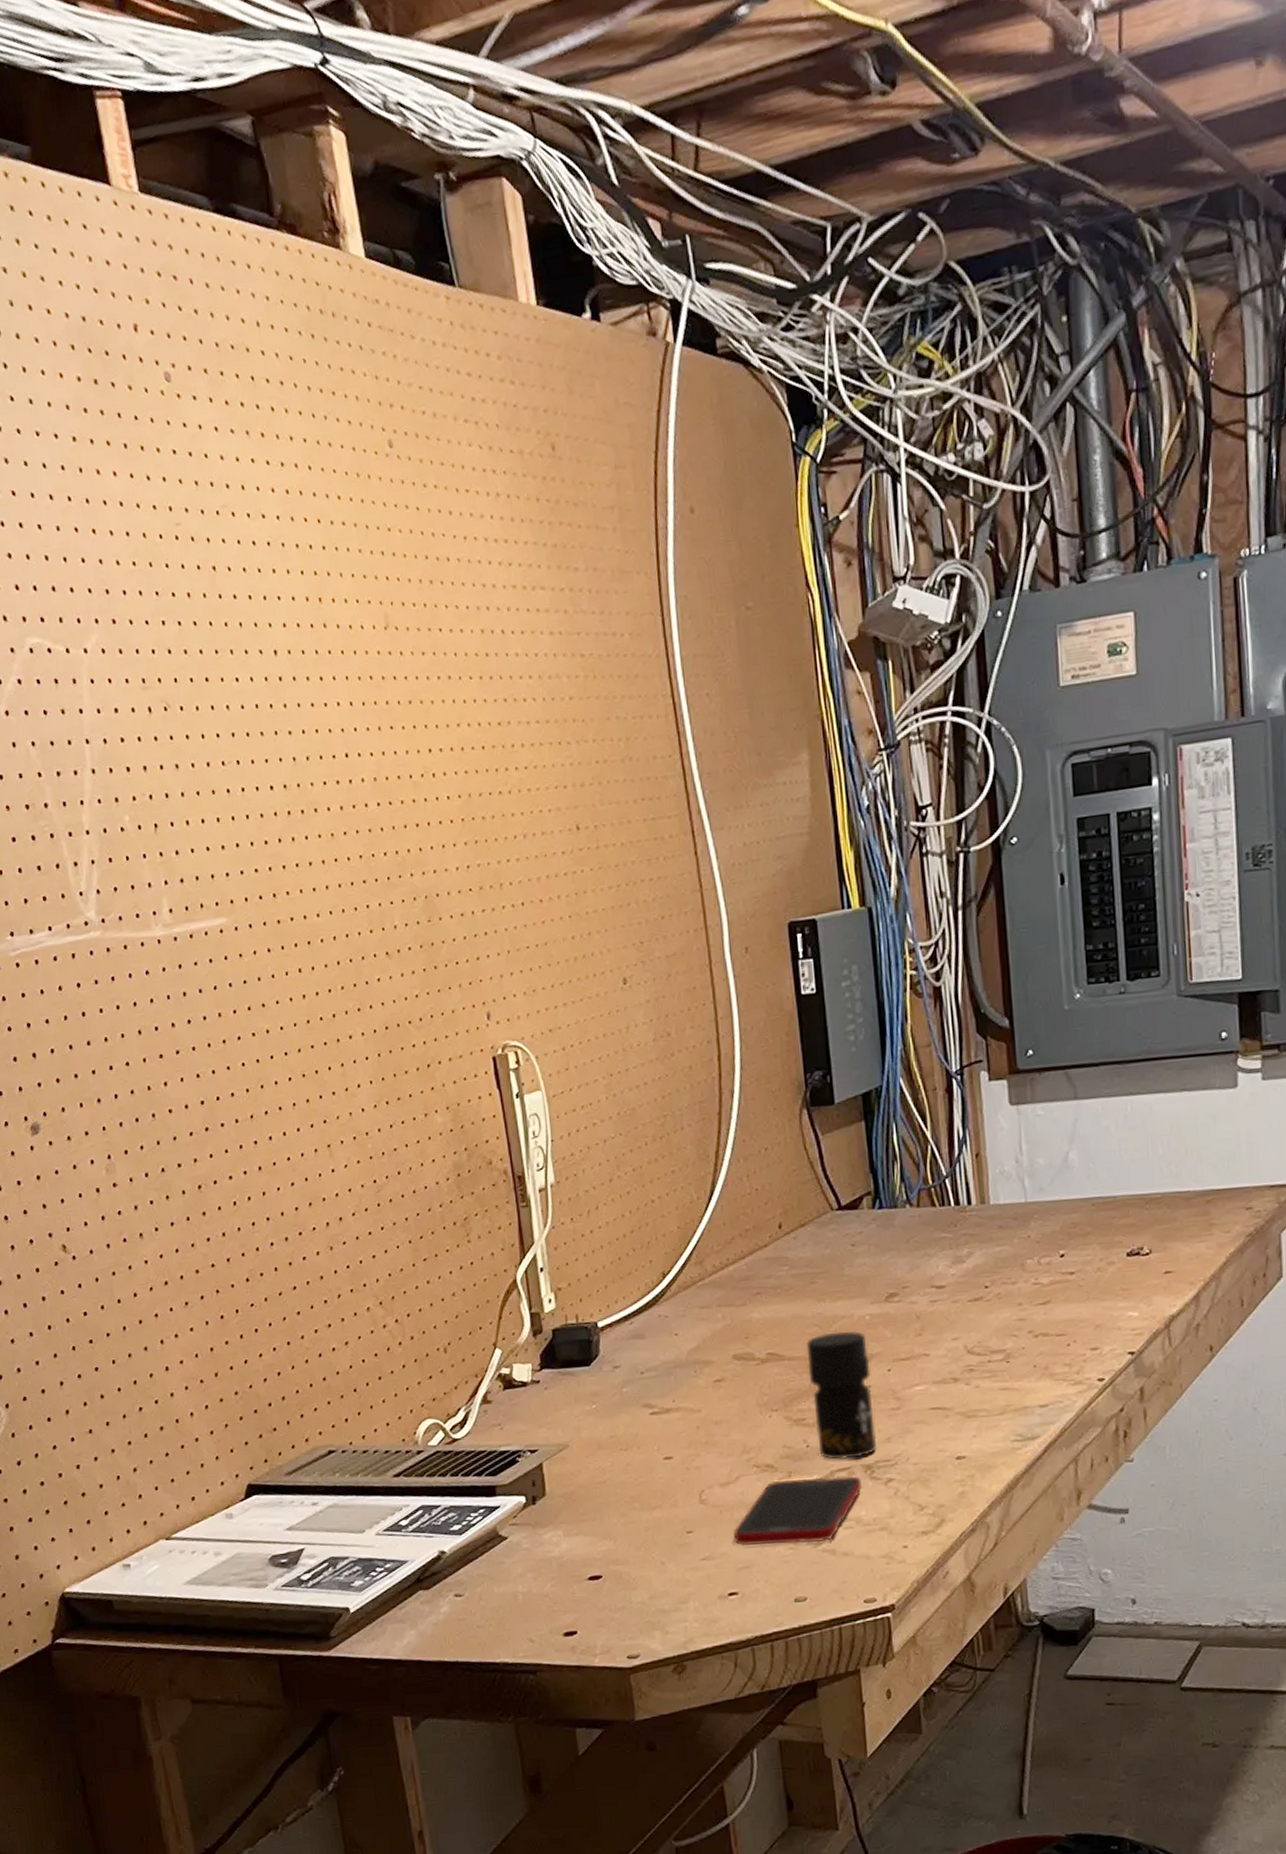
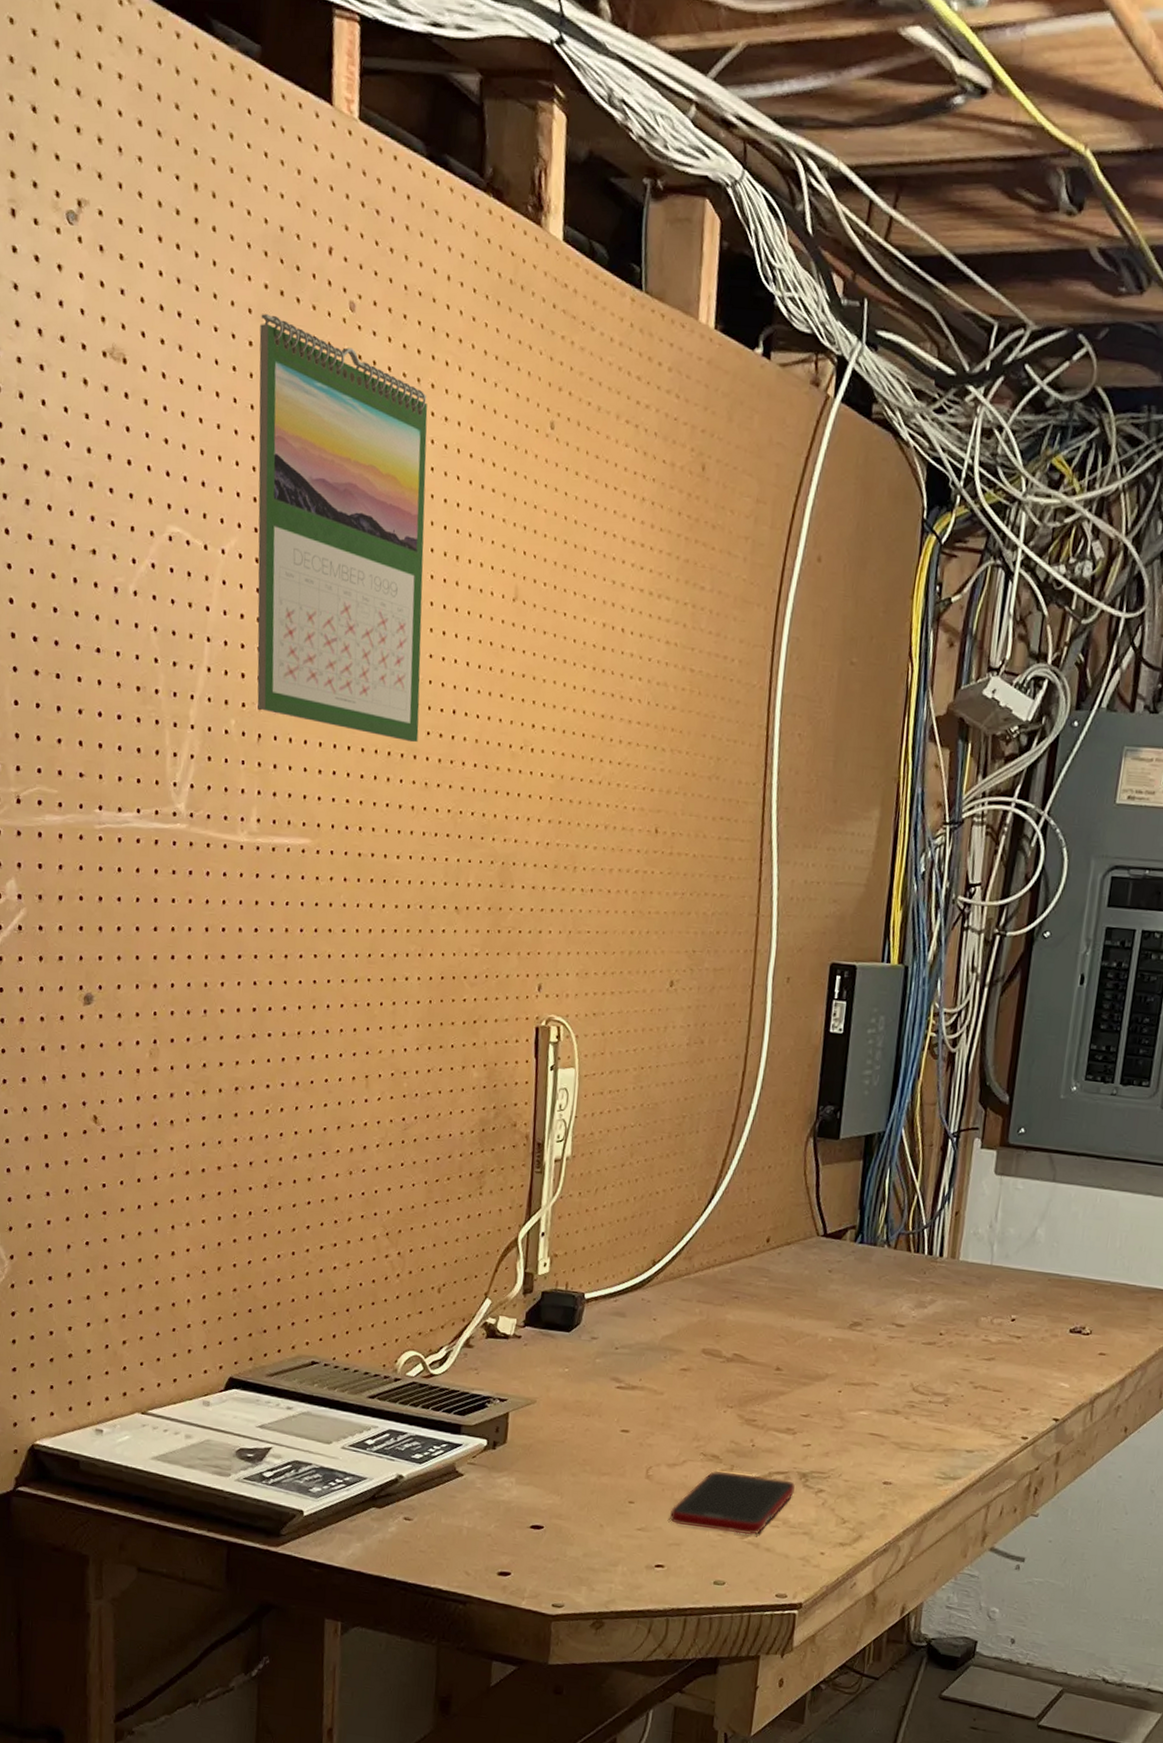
calendar: none [79,405,316,800] -> present [257,314,428,743]
jar: present [806,1330,877,1460] -> none [763,1346,825,1466]

